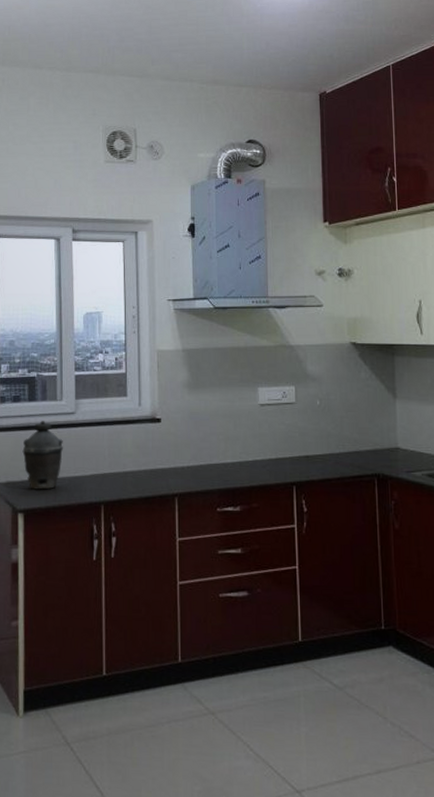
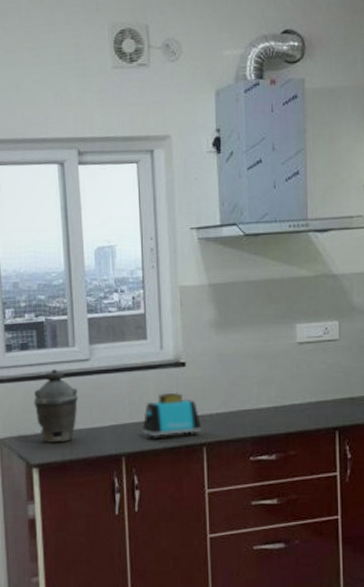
toaster: none [120,445,173,489] -> present [142,392,201,440]

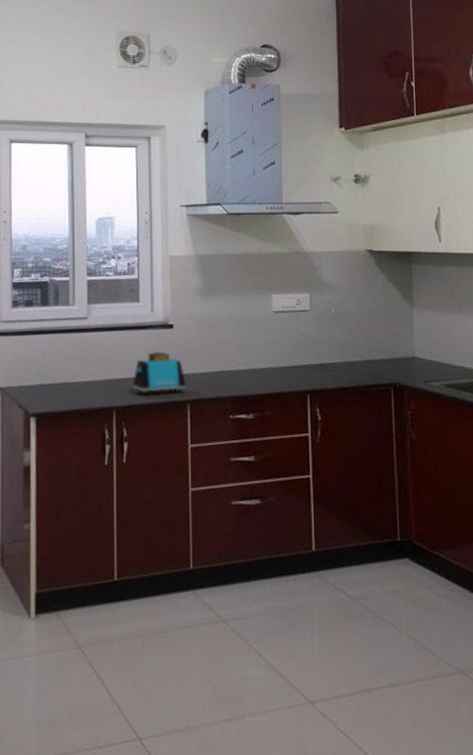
kettle: present [33,369,79,443] -> none [35,325,76,394]

